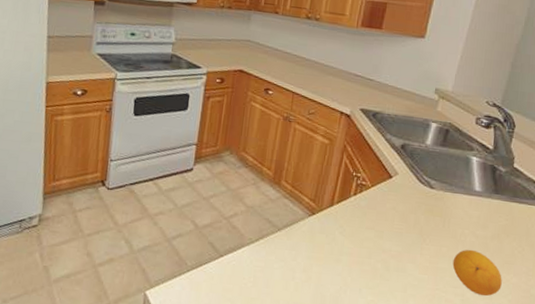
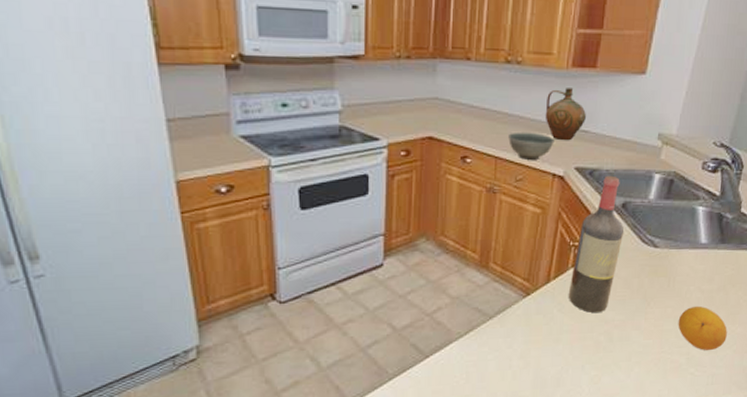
bowl: none [305,73,344,99] -> present [508,132,555,160]
ceramic jug: none [336,43,372,86] -> present [545,88,586,141]
wine bottle: none [349,119,403,241] -> present [568,175,625,314]

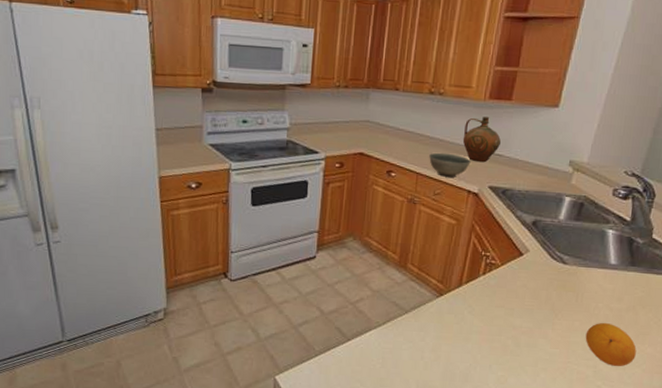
wine bottle: present [568,175,625,314] -> none [478,195,534,319]

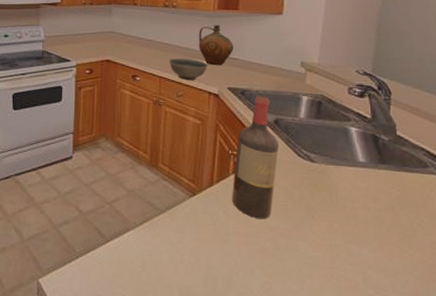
wine bottle: none [478,195,534,319] -> present [231,95,280,220]
fruit: present [585,322,637,366] -> none [347,223,405,273]

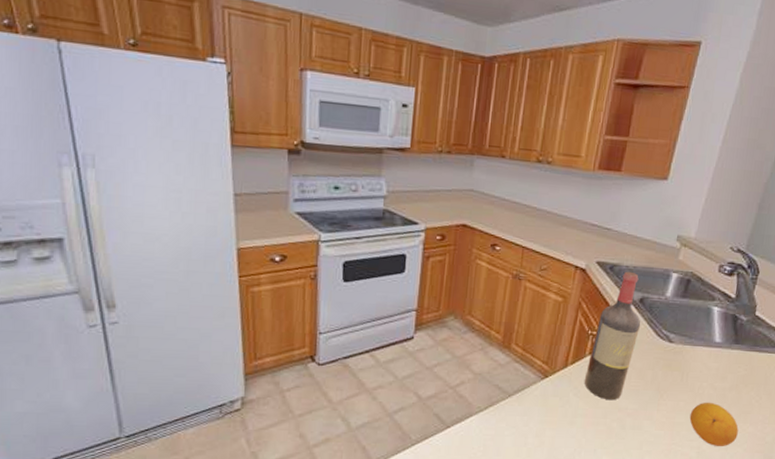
bowl: present [169,58,208,80] -> none [536,225,579,252]
ceramic jug: present [198,25,233,66] -> none [570,188,609,237]
fruit: none [347,223,405,273] -> present [689,402,739,446]

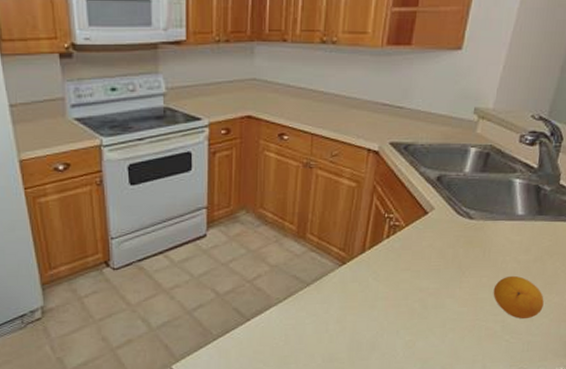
wine bottle: present [584,271,641,401] -> none [383,150,439,282]

